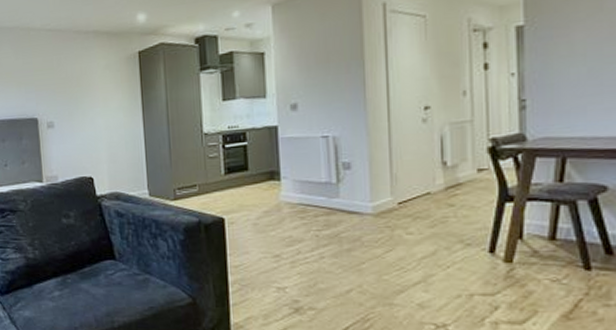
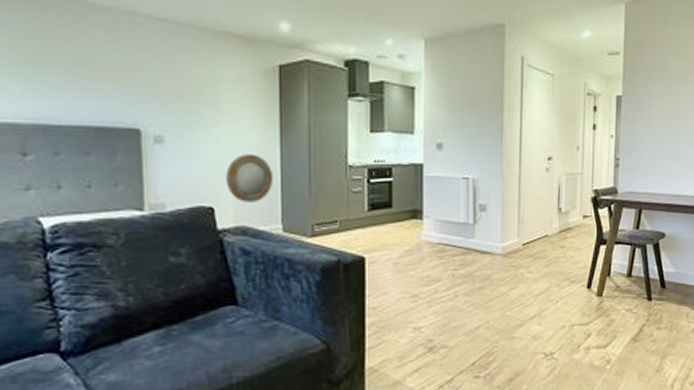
home mirror: none [100,130,139,172] -> present [225,154,273,202]

